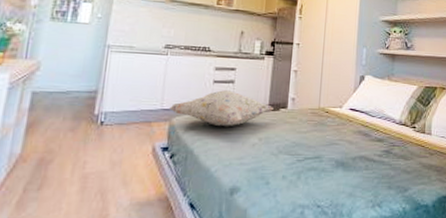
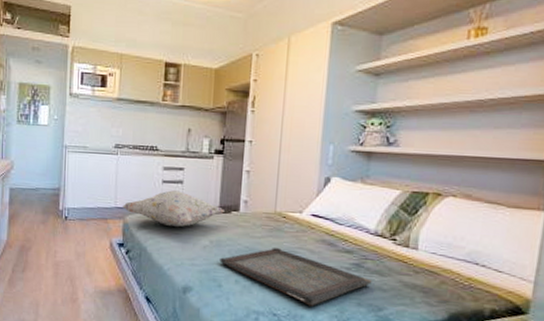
serving tray: none [268,141,399,194] -> present [219,248,372,307]

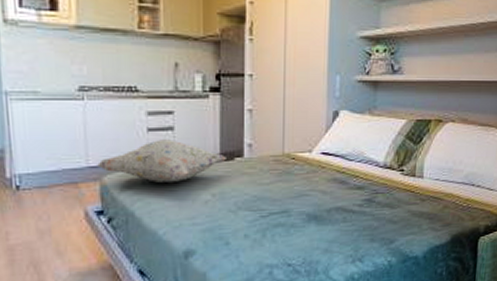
serving tray: present [219,248,372,307] -> none [225,193,383,250]

